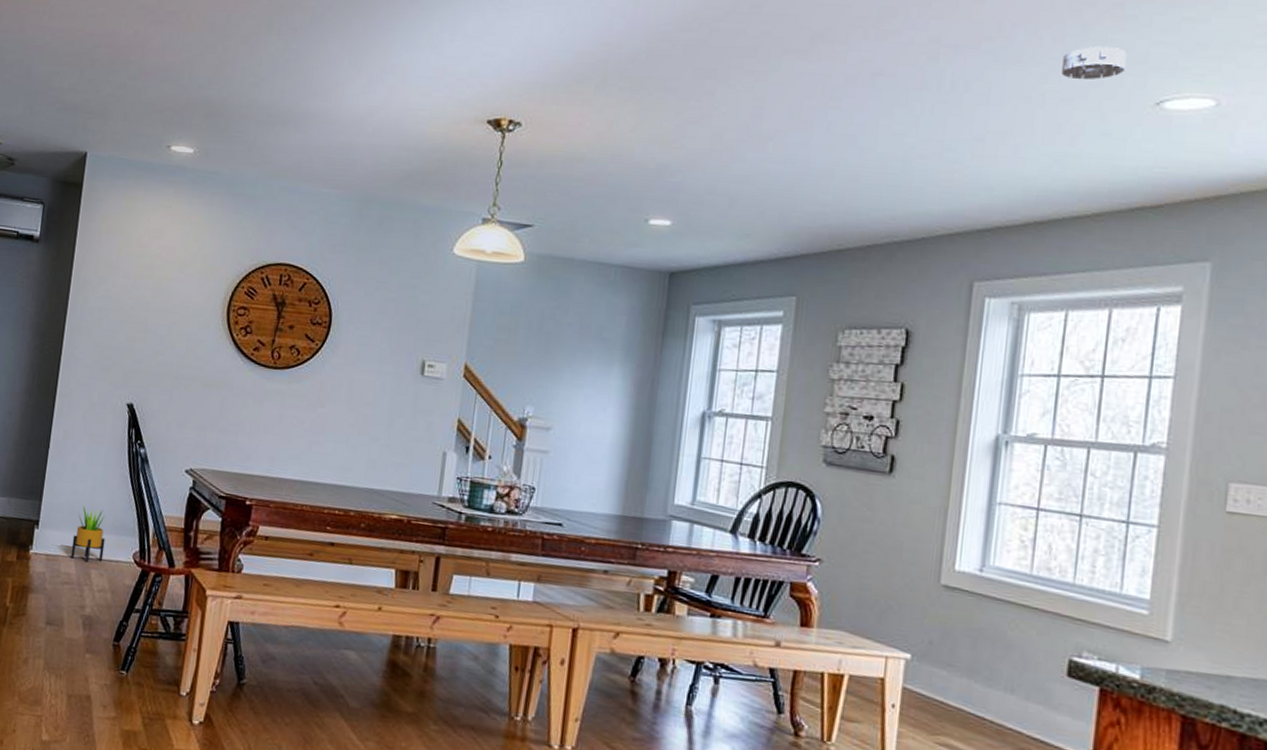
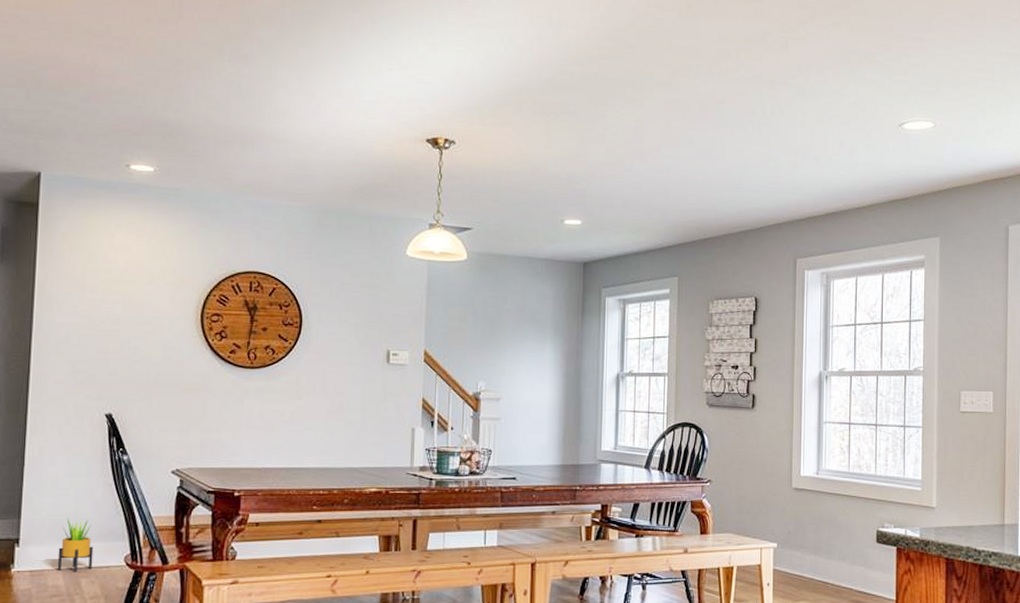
smoke detector: present [1062,46,1126,80] -> none [841,83,879,108]

